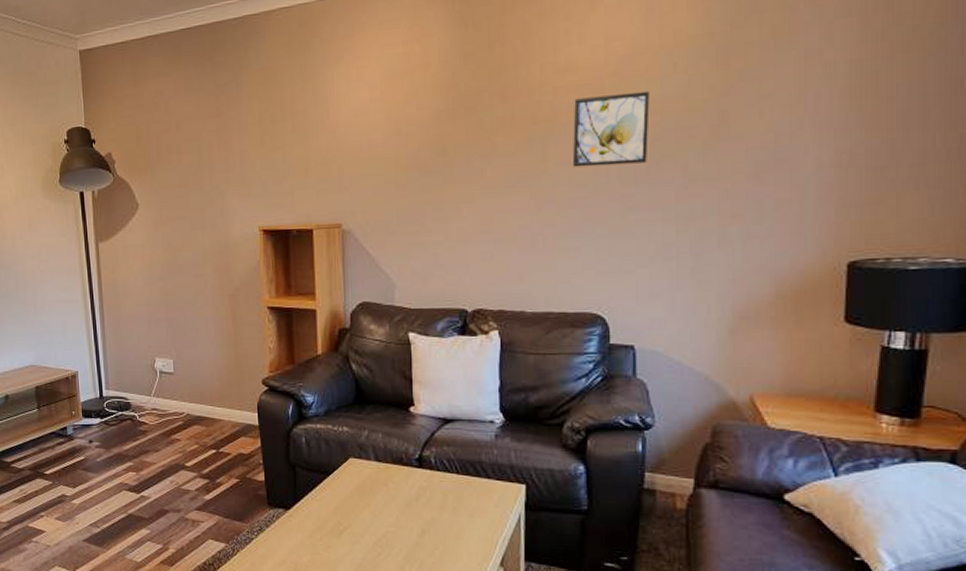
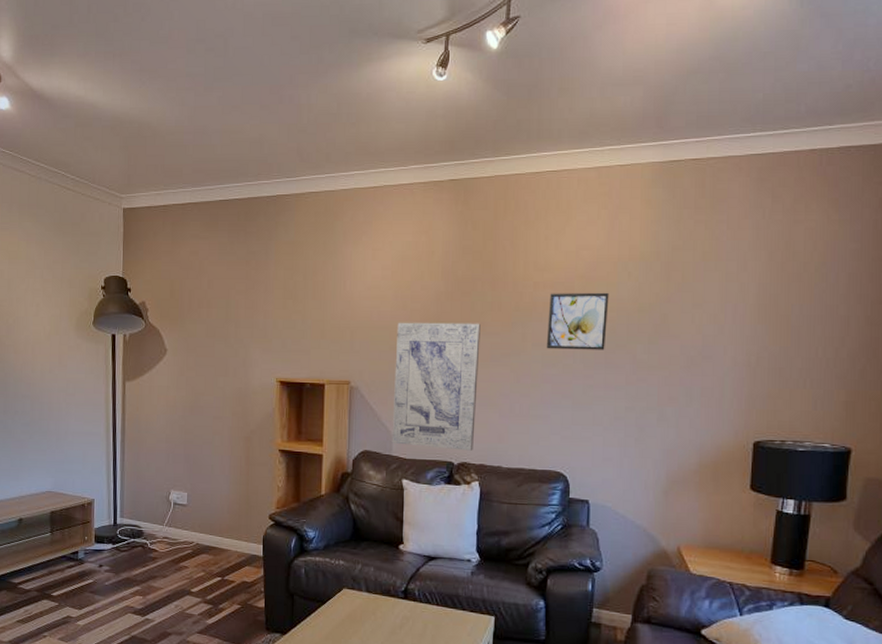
wall art: none [391,143,491,295] -> present [392,322,480,451]

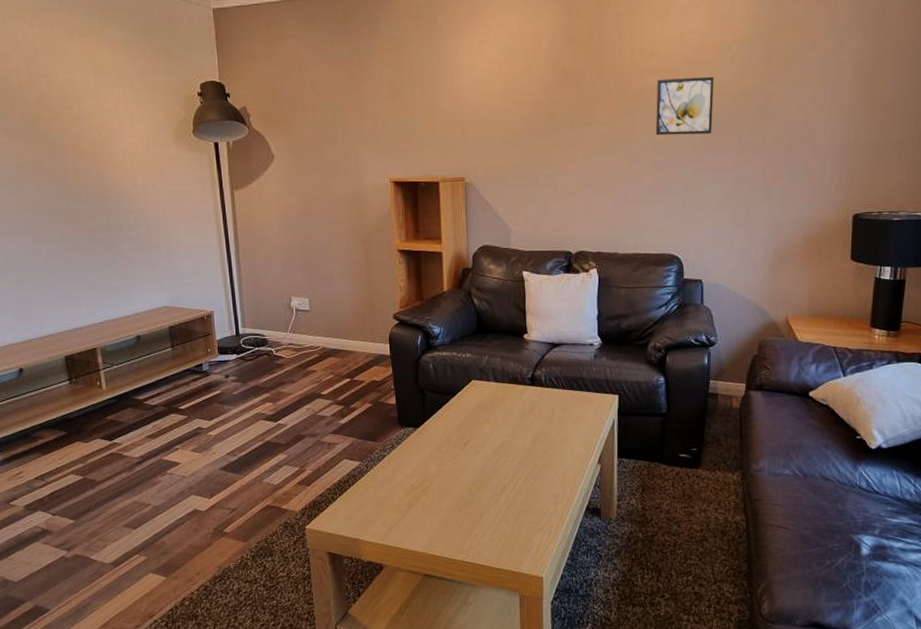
wall art: present [392,322,480,451] -> none [508,113,591,240]

